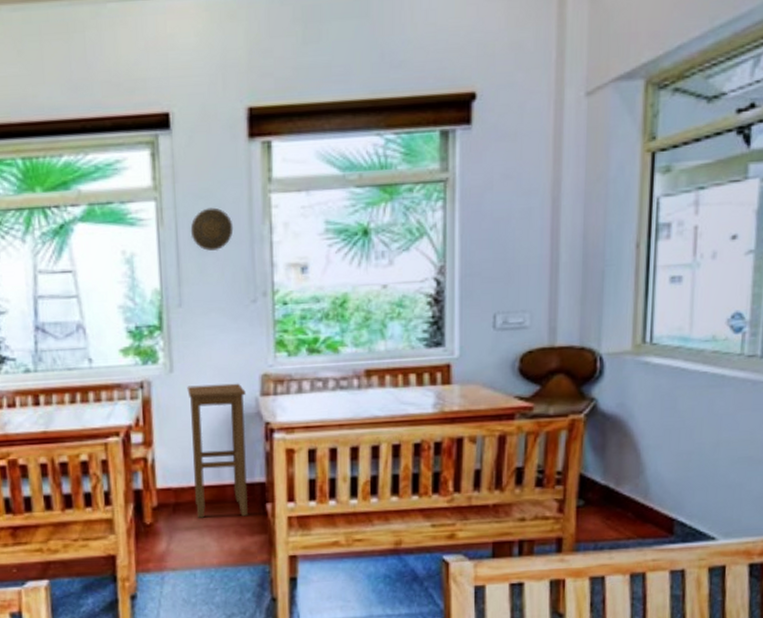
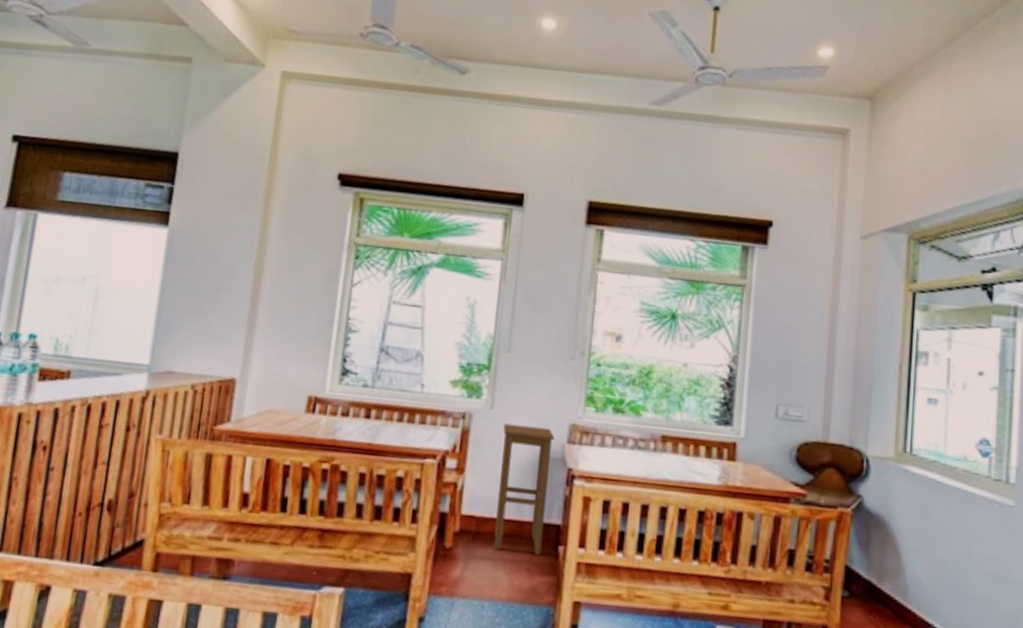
decorative plate: present [190,207,234,252] -> none [526,274,564,311]

